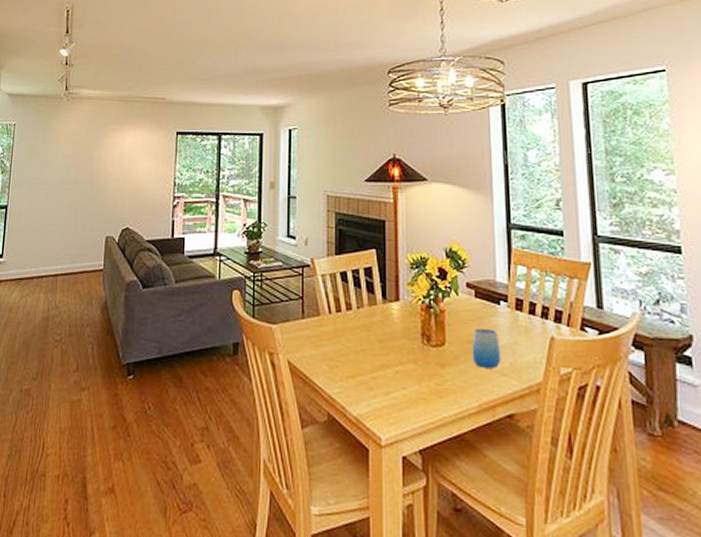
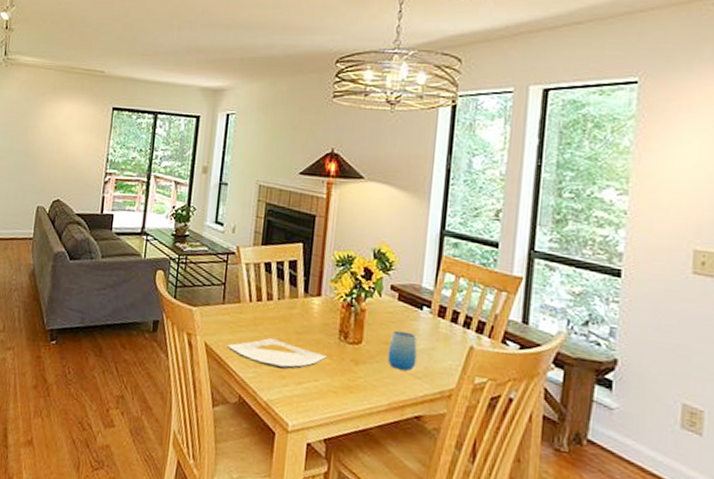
plate: none [311,348,413,381] -> present [227,337,328,370]

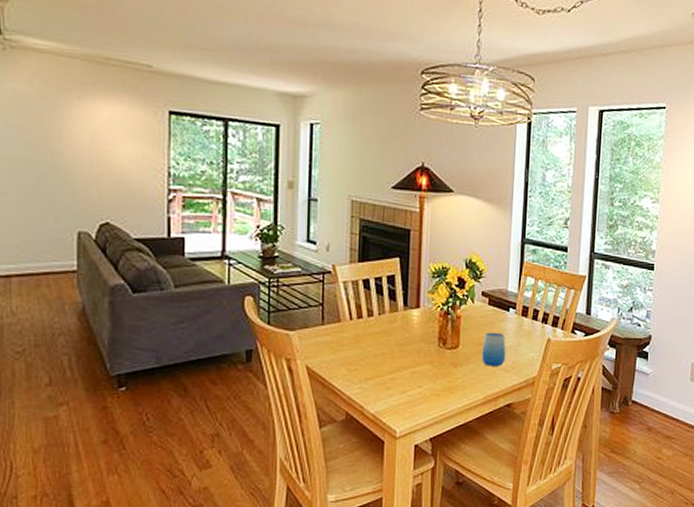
plate: present [227,337,328,370] -> none [330,352,429,382]

